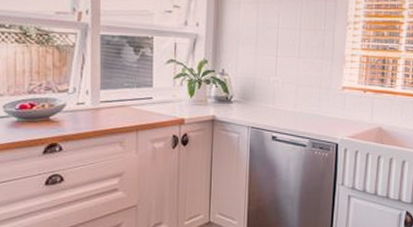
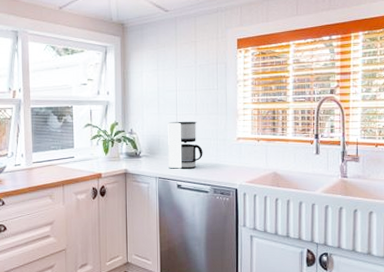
coffee maker: none [263,63,304,119] -> present [168,121,203,169]

